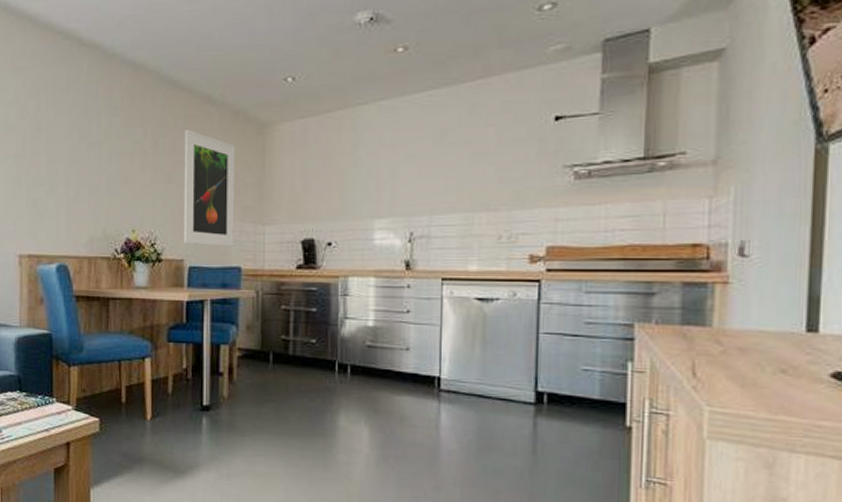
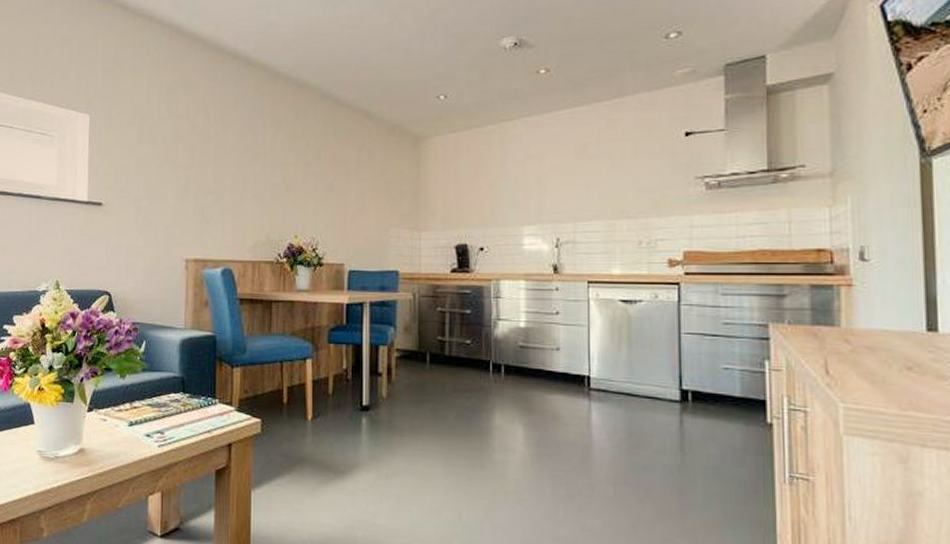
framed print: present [183,129,236,247] -> none [343,141,393,251]

